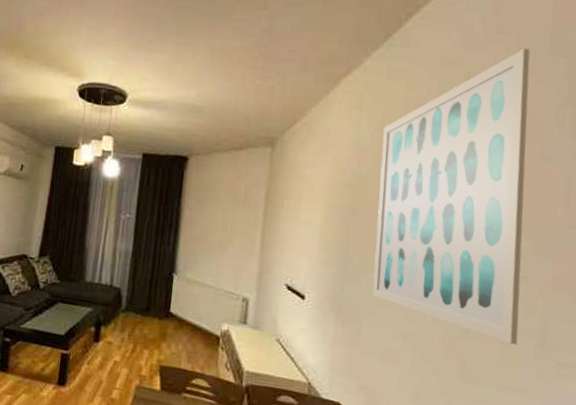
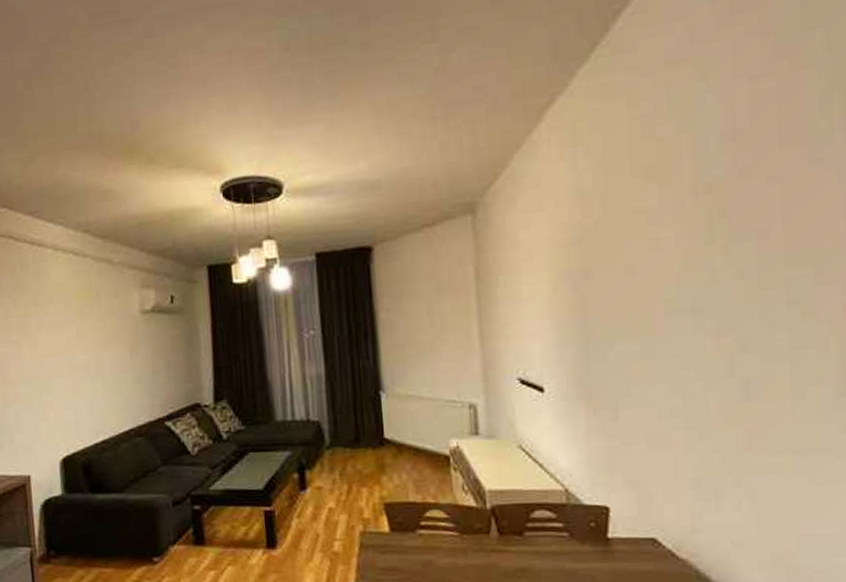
wall art: present [372,49,530,345] -> none [607,26,812,398]

